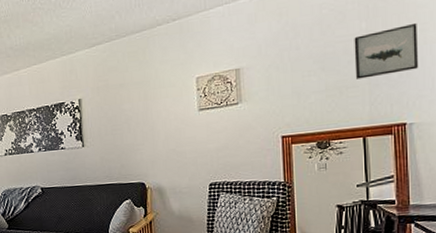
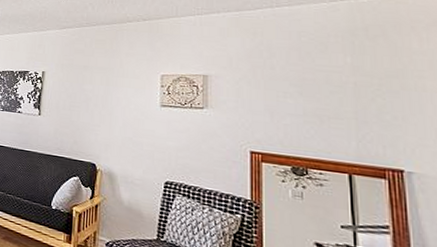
wall art: present [354,22,418,79] -> none [337,68,416,116]

